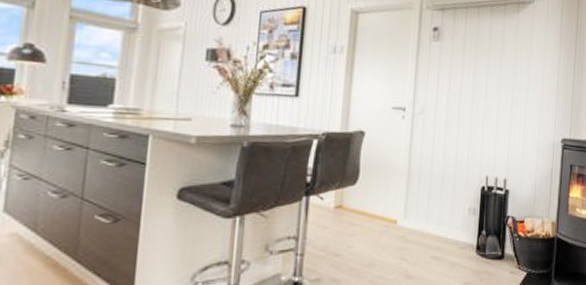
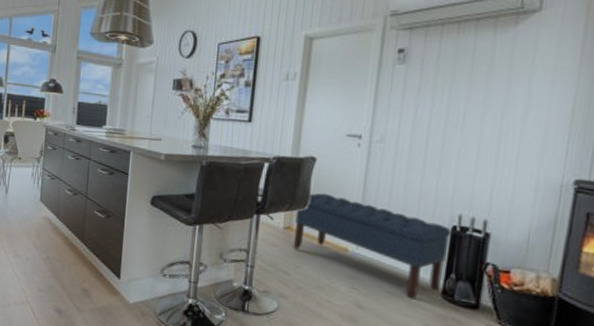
bench: none [344,167,481,260] -> present [293,193,451,300]

